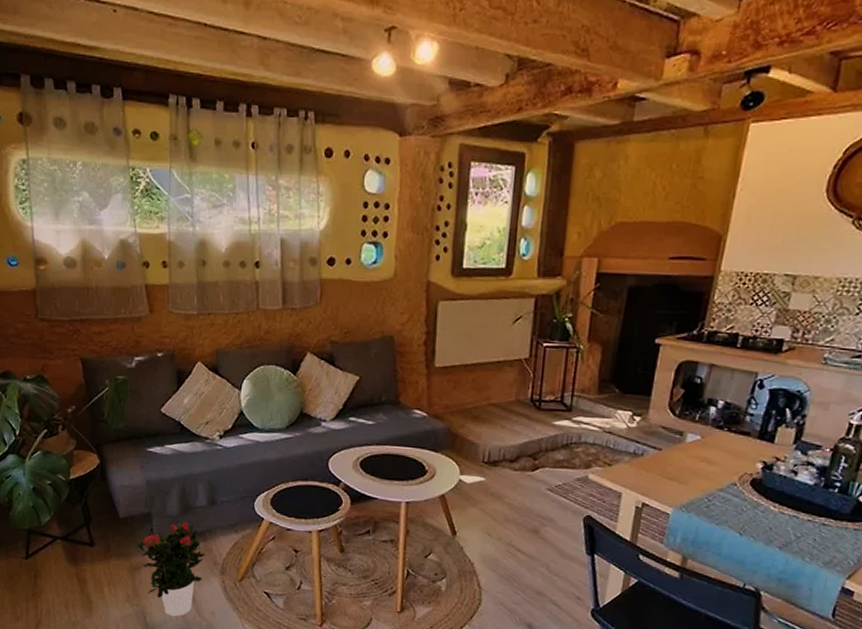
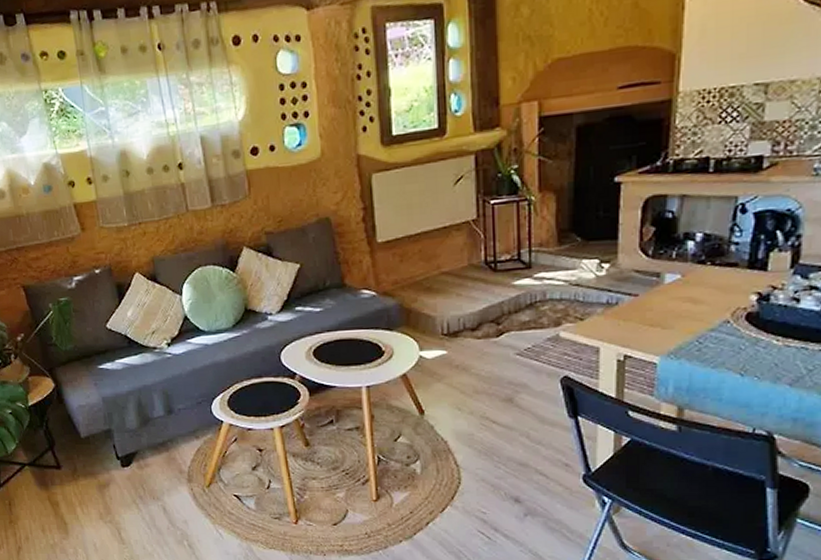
potted flower: present [136,521,206,617] -> none [101,434,170,530]

